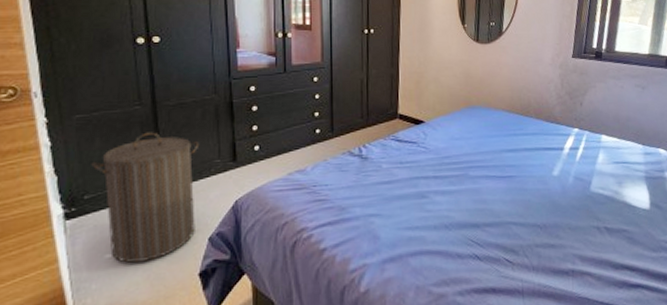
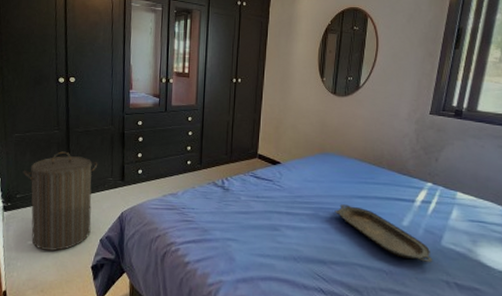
serving tray: none [485,160,584,212] -> present [334,204,433,263]

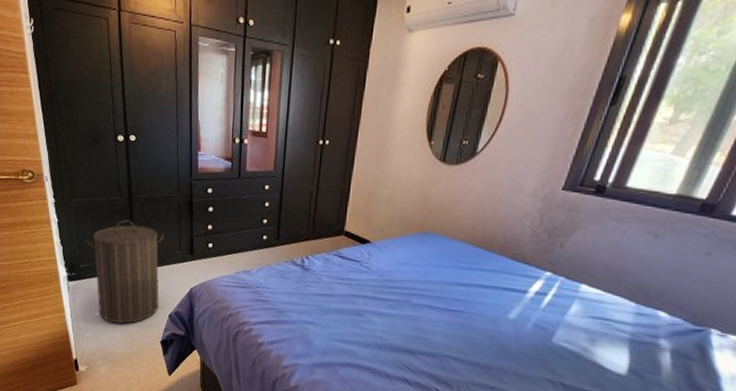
serving tray: present [334,204,433,263] -> none [429,291,539,361]

